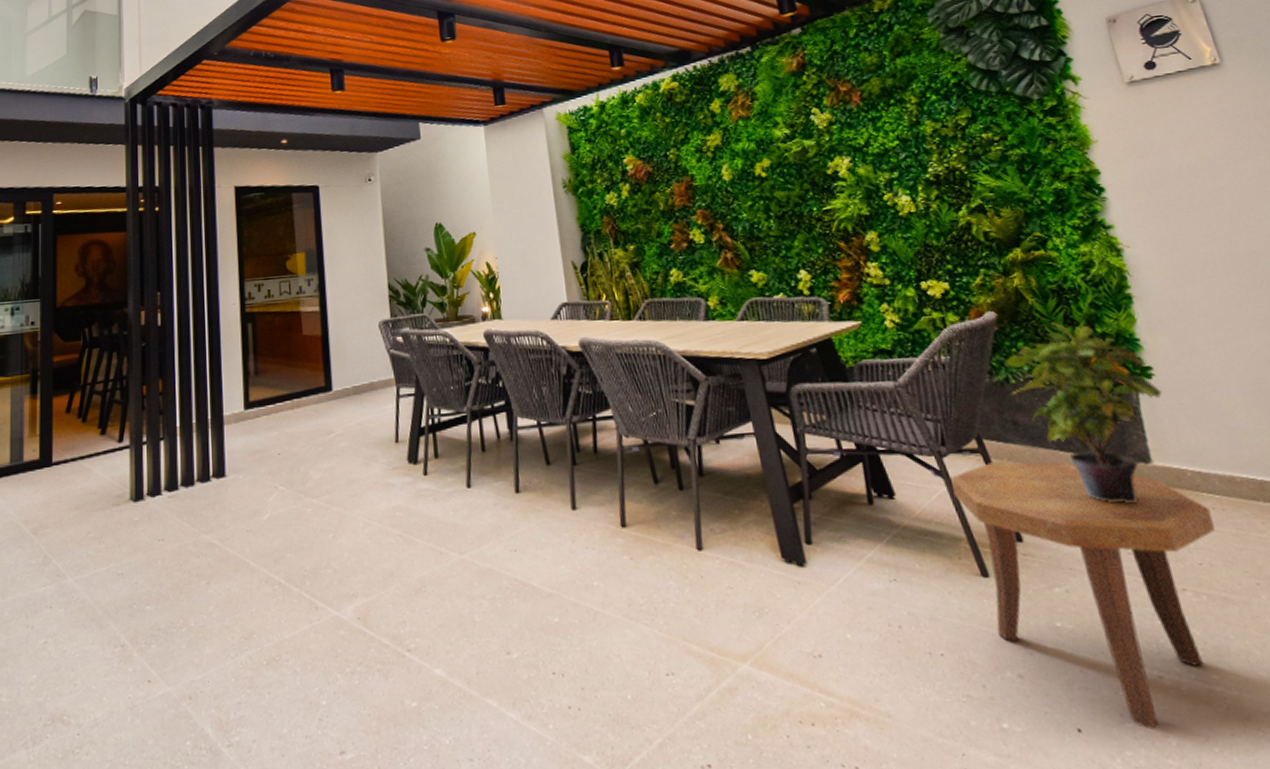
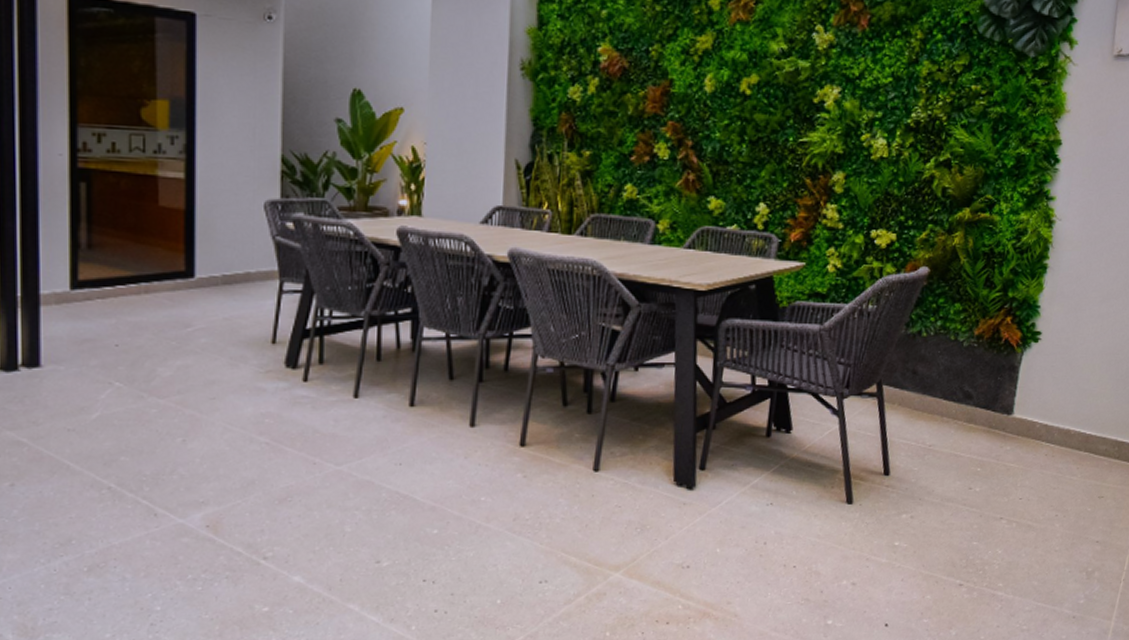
side table: present [951,461,1215,729] -> none [844,406,1043,624]
potted plant: present [1004,322,1163,503] -> none [919,283,1042,447]

